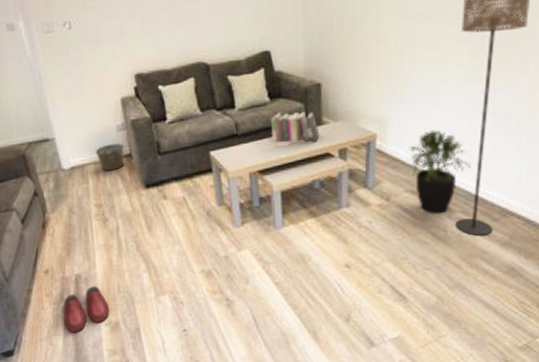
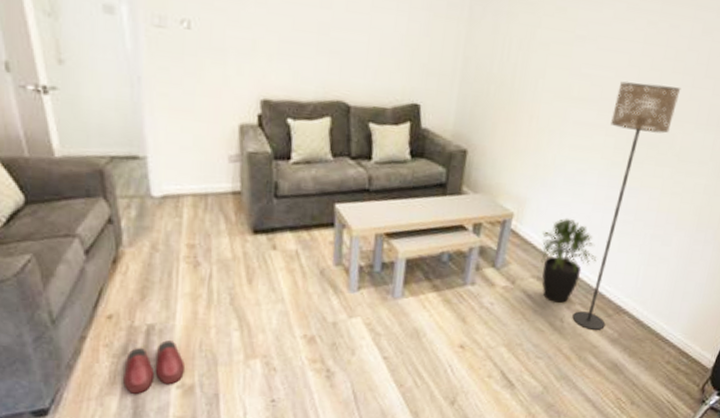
basket: present [95,144,125,171] -> none [197,176,234,209]
books: present [270,111,320,143] -> none [406,173,458,212]

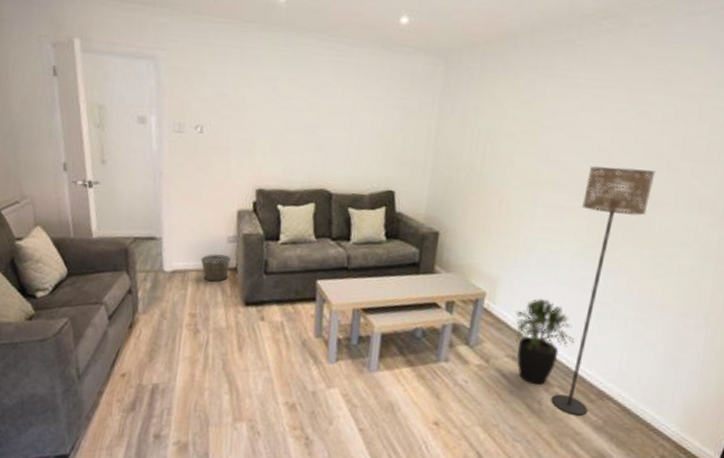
slippers: present [122,340,185,394] -> none [129,399,181,448]
basket: none [197,176,234,209] -> present [200,254,231,283]

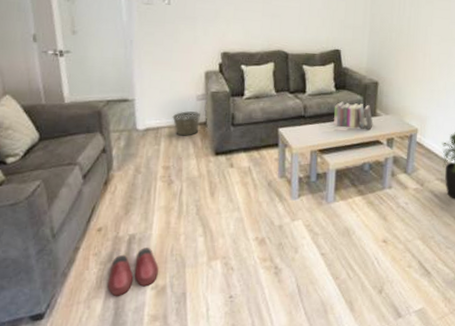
slippers: none [129,399,181,448] -> present [107,248,159,296]
books: none [381,253,430,290] -> present [333,101,373,130]

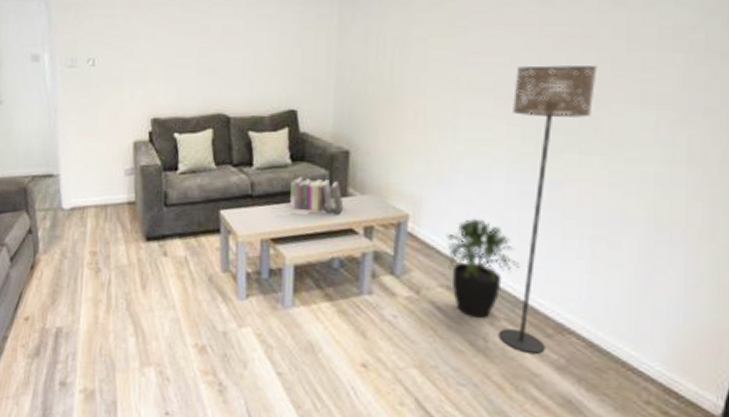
slippers: present [107,248,159,296] -> none [34,343,87,396]
basket: present [172,111,200,136] -> none [98,188,129,218]

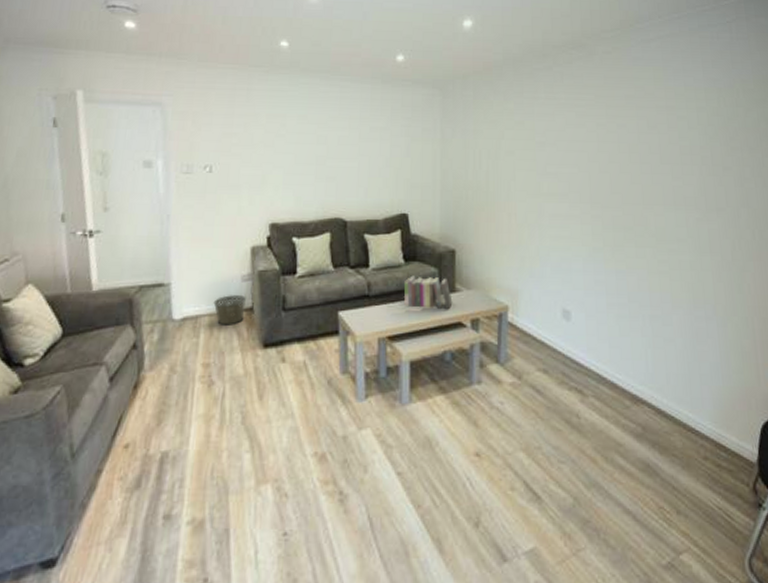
basket: none [98,188,129,218] -> present [213,295,246,326]
potted plant: present [446,219,521,318] -> none [540,307,600,398]
floor lamp: present [498,65,598,354] -> none [583,175,642,425]

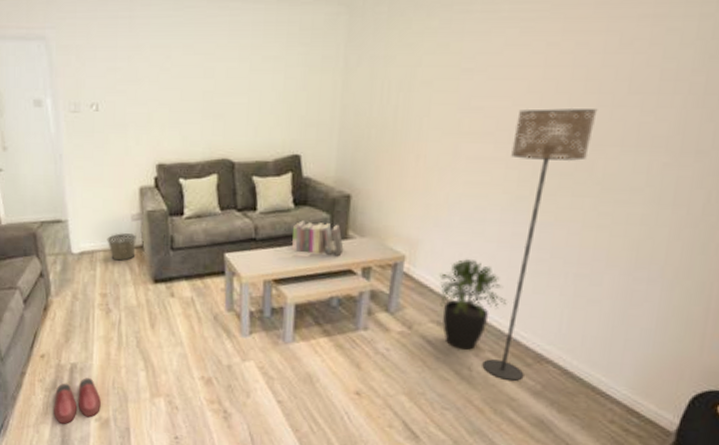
slippers: none [133,469,196,534] -> present [53,378,101,424]
potted plant: none [540,307,600,398] -> present [439,259,507,350]
floor lamp: none [583,175,642,425] -> present [482,108,598,381]

